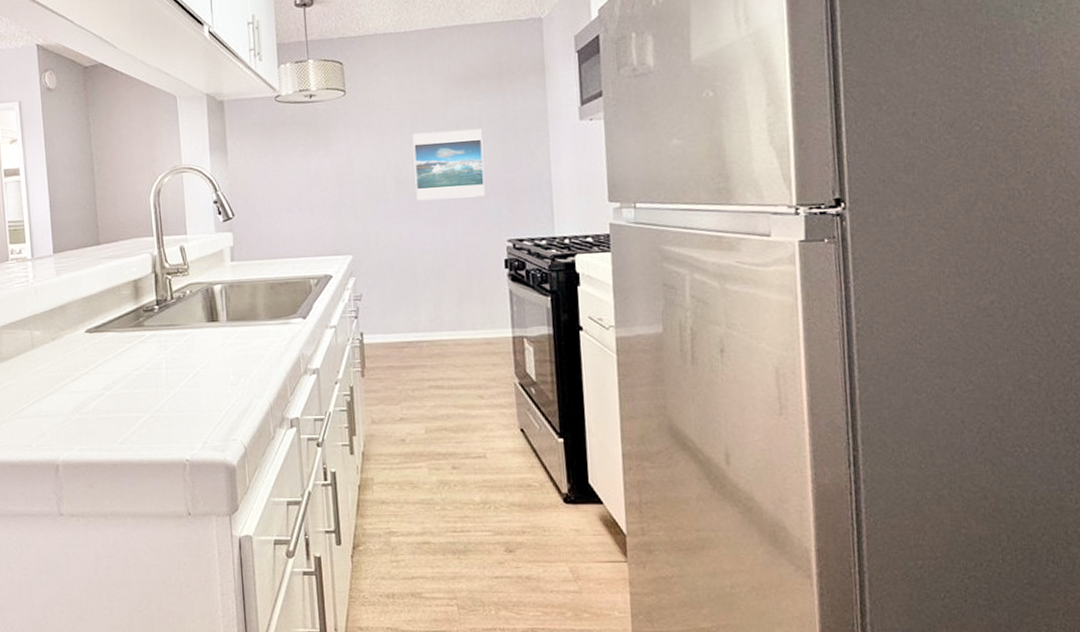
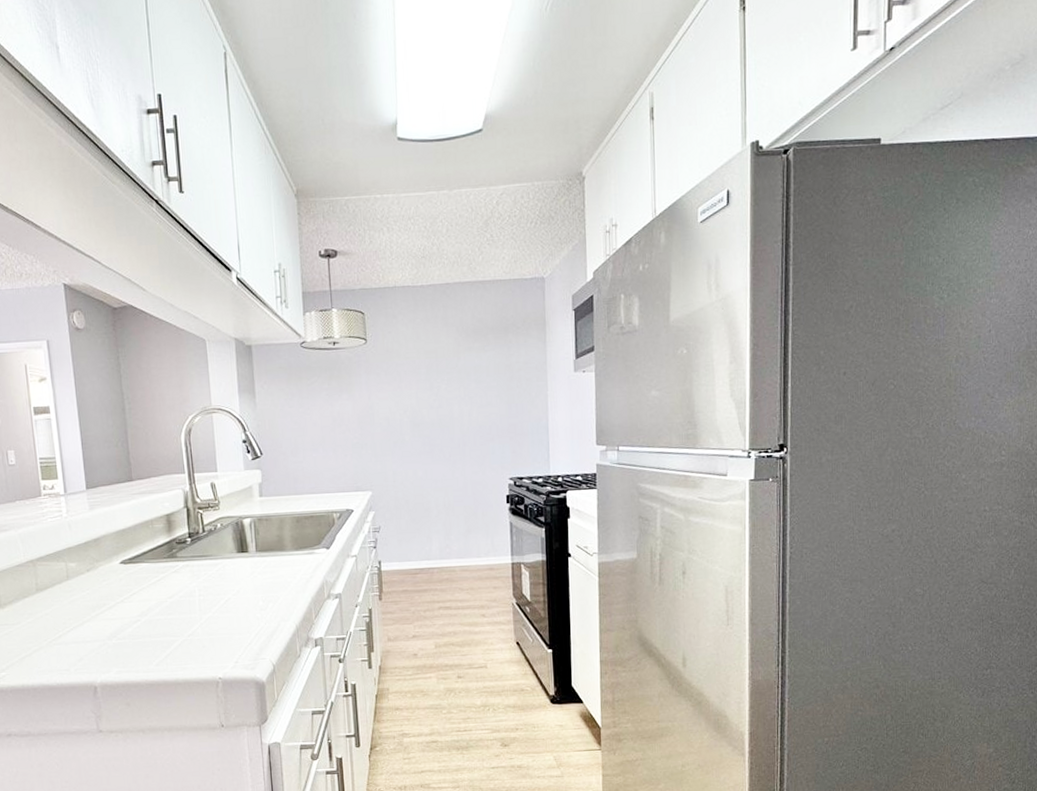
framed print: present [412,129,485,201] -> none [427,378,491,443]

